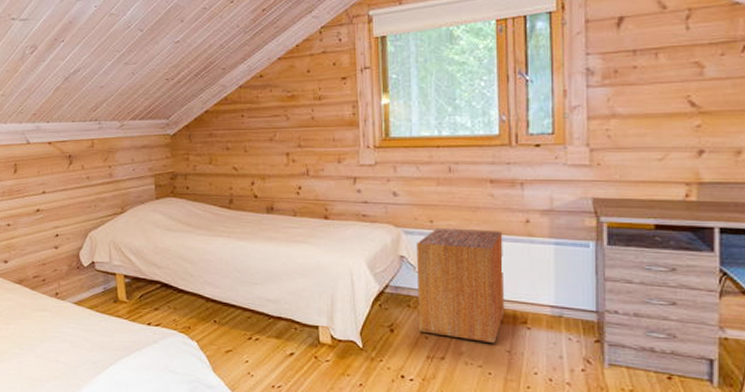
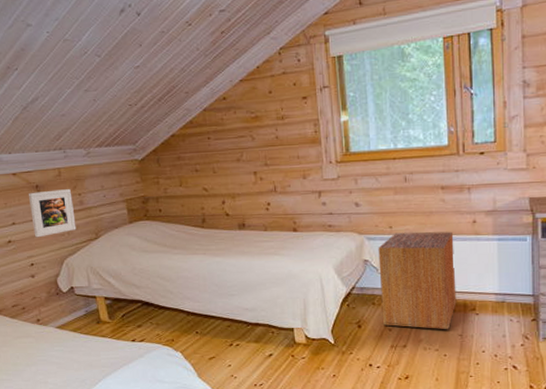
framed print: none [60,161,104,208] -> present [28,189,77,238]

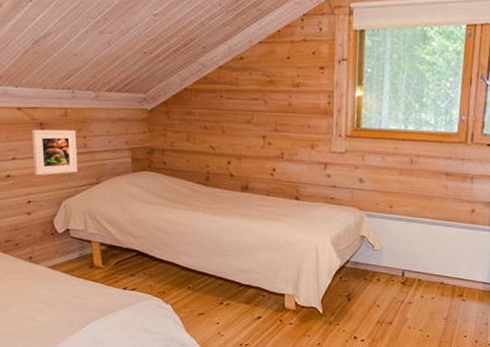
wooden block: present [378,231,457,330] -> none [372,212,452,312]

